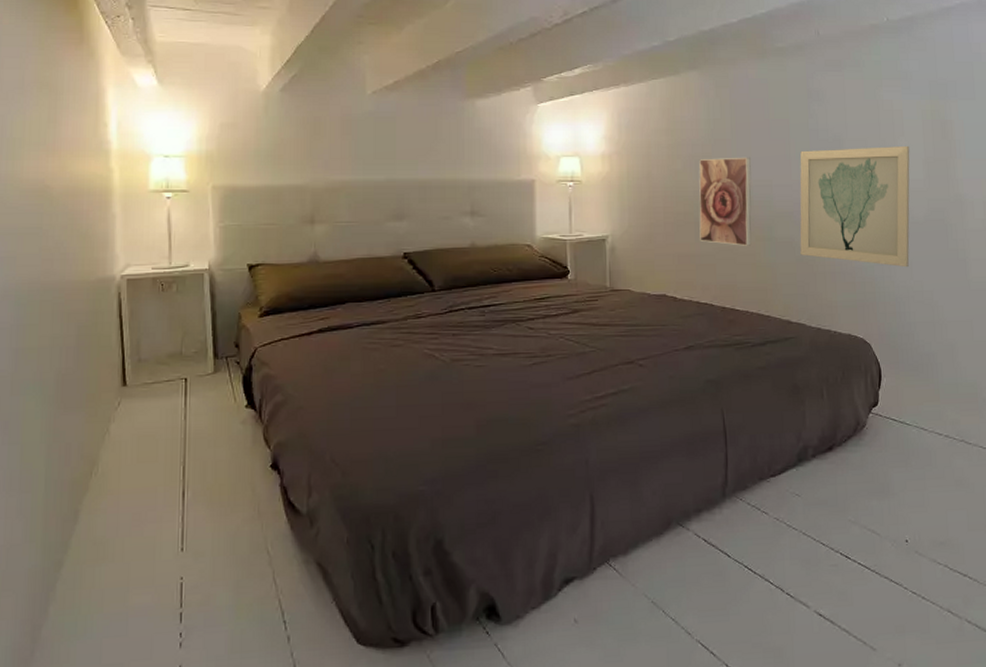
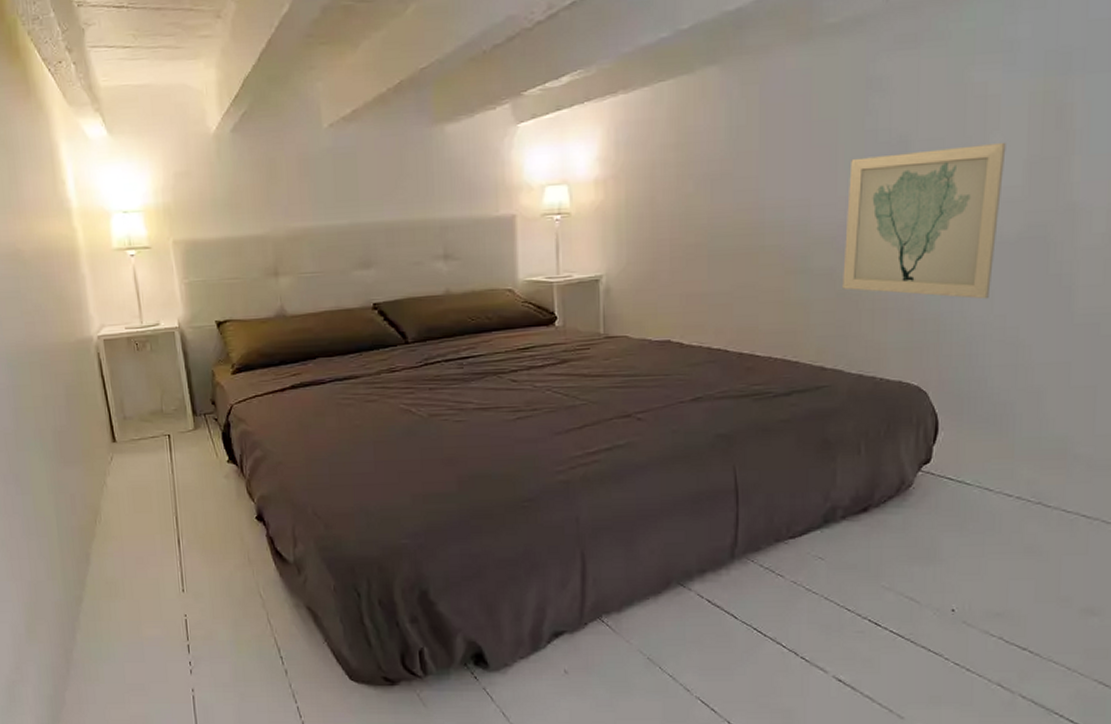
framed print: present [699,157,752,246] -> none [714,171,783,281]

